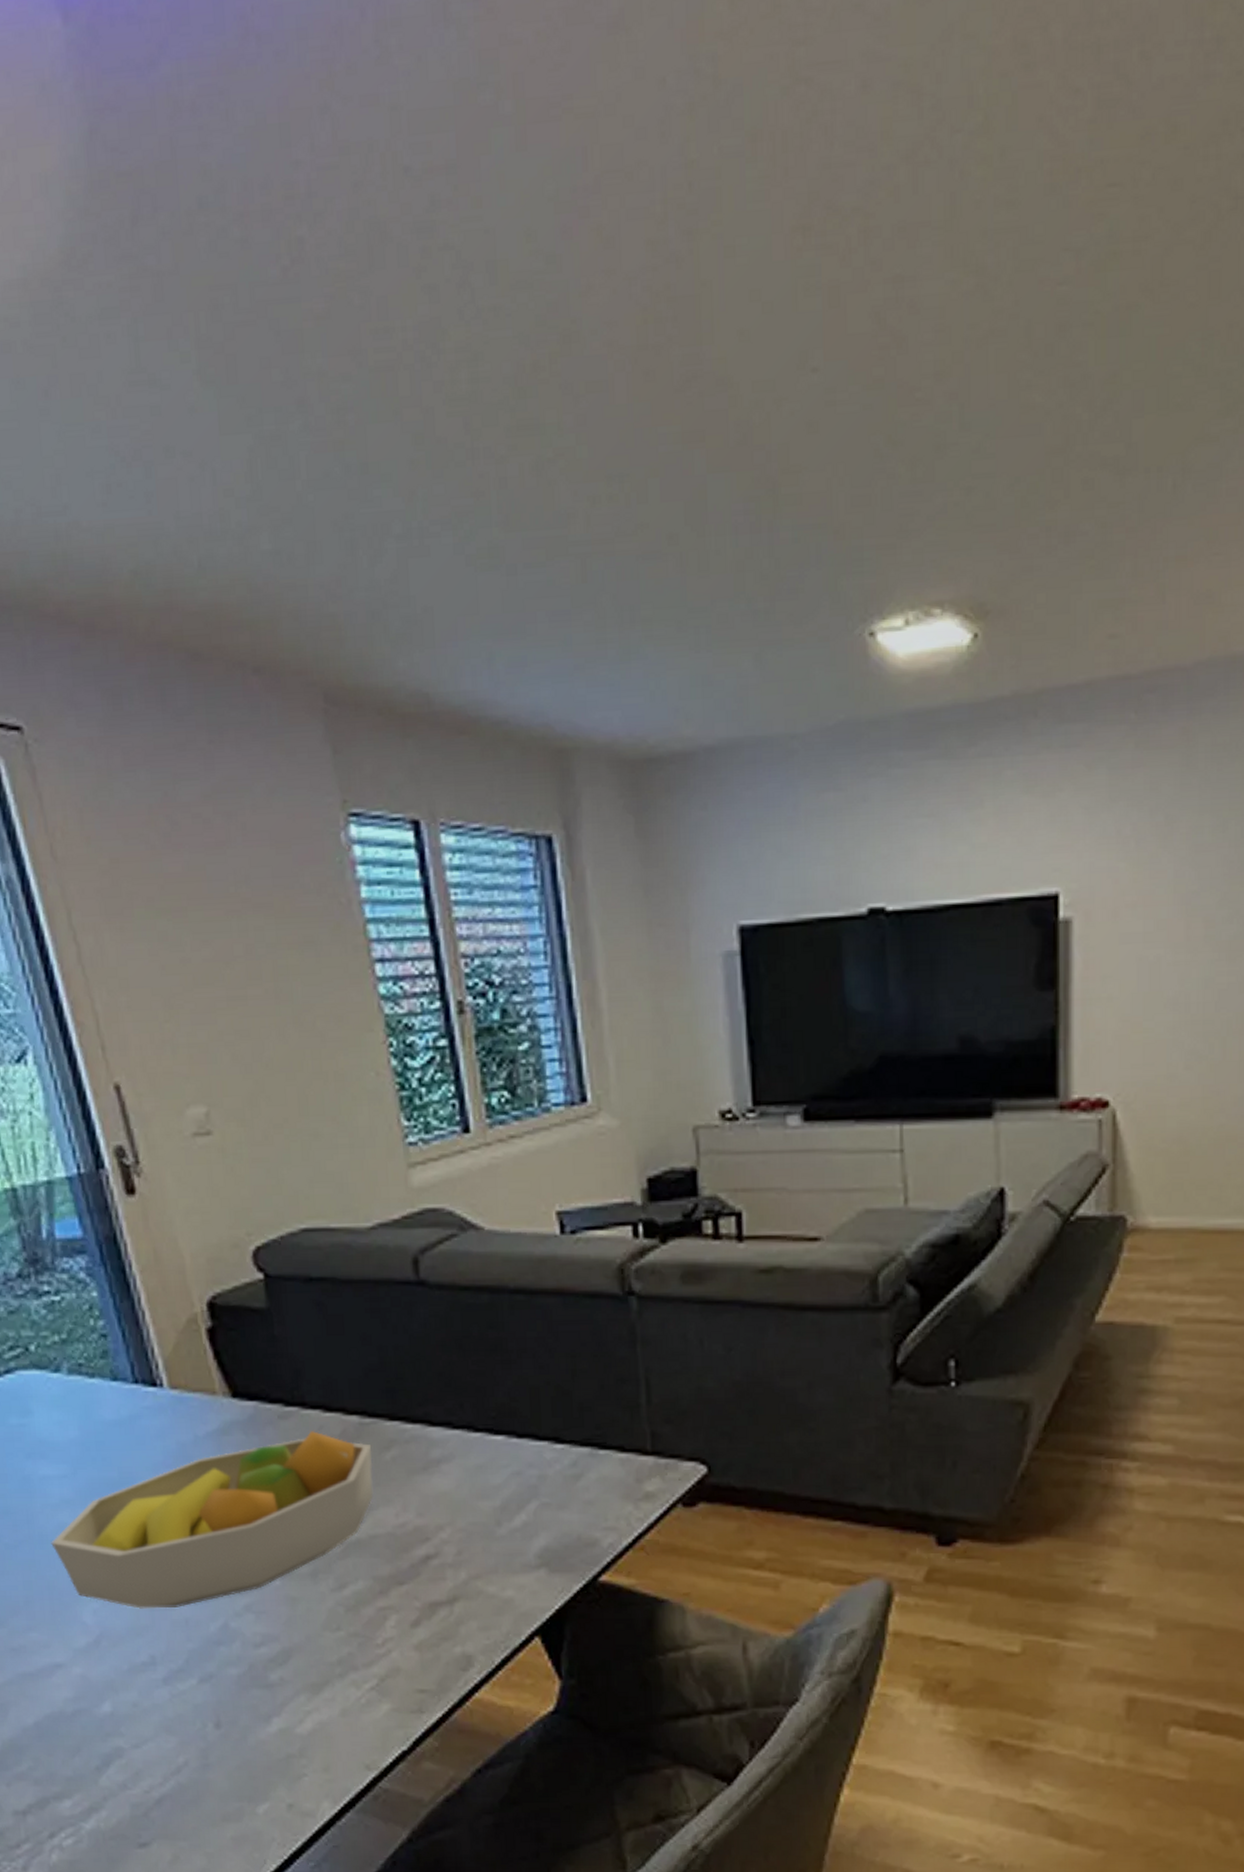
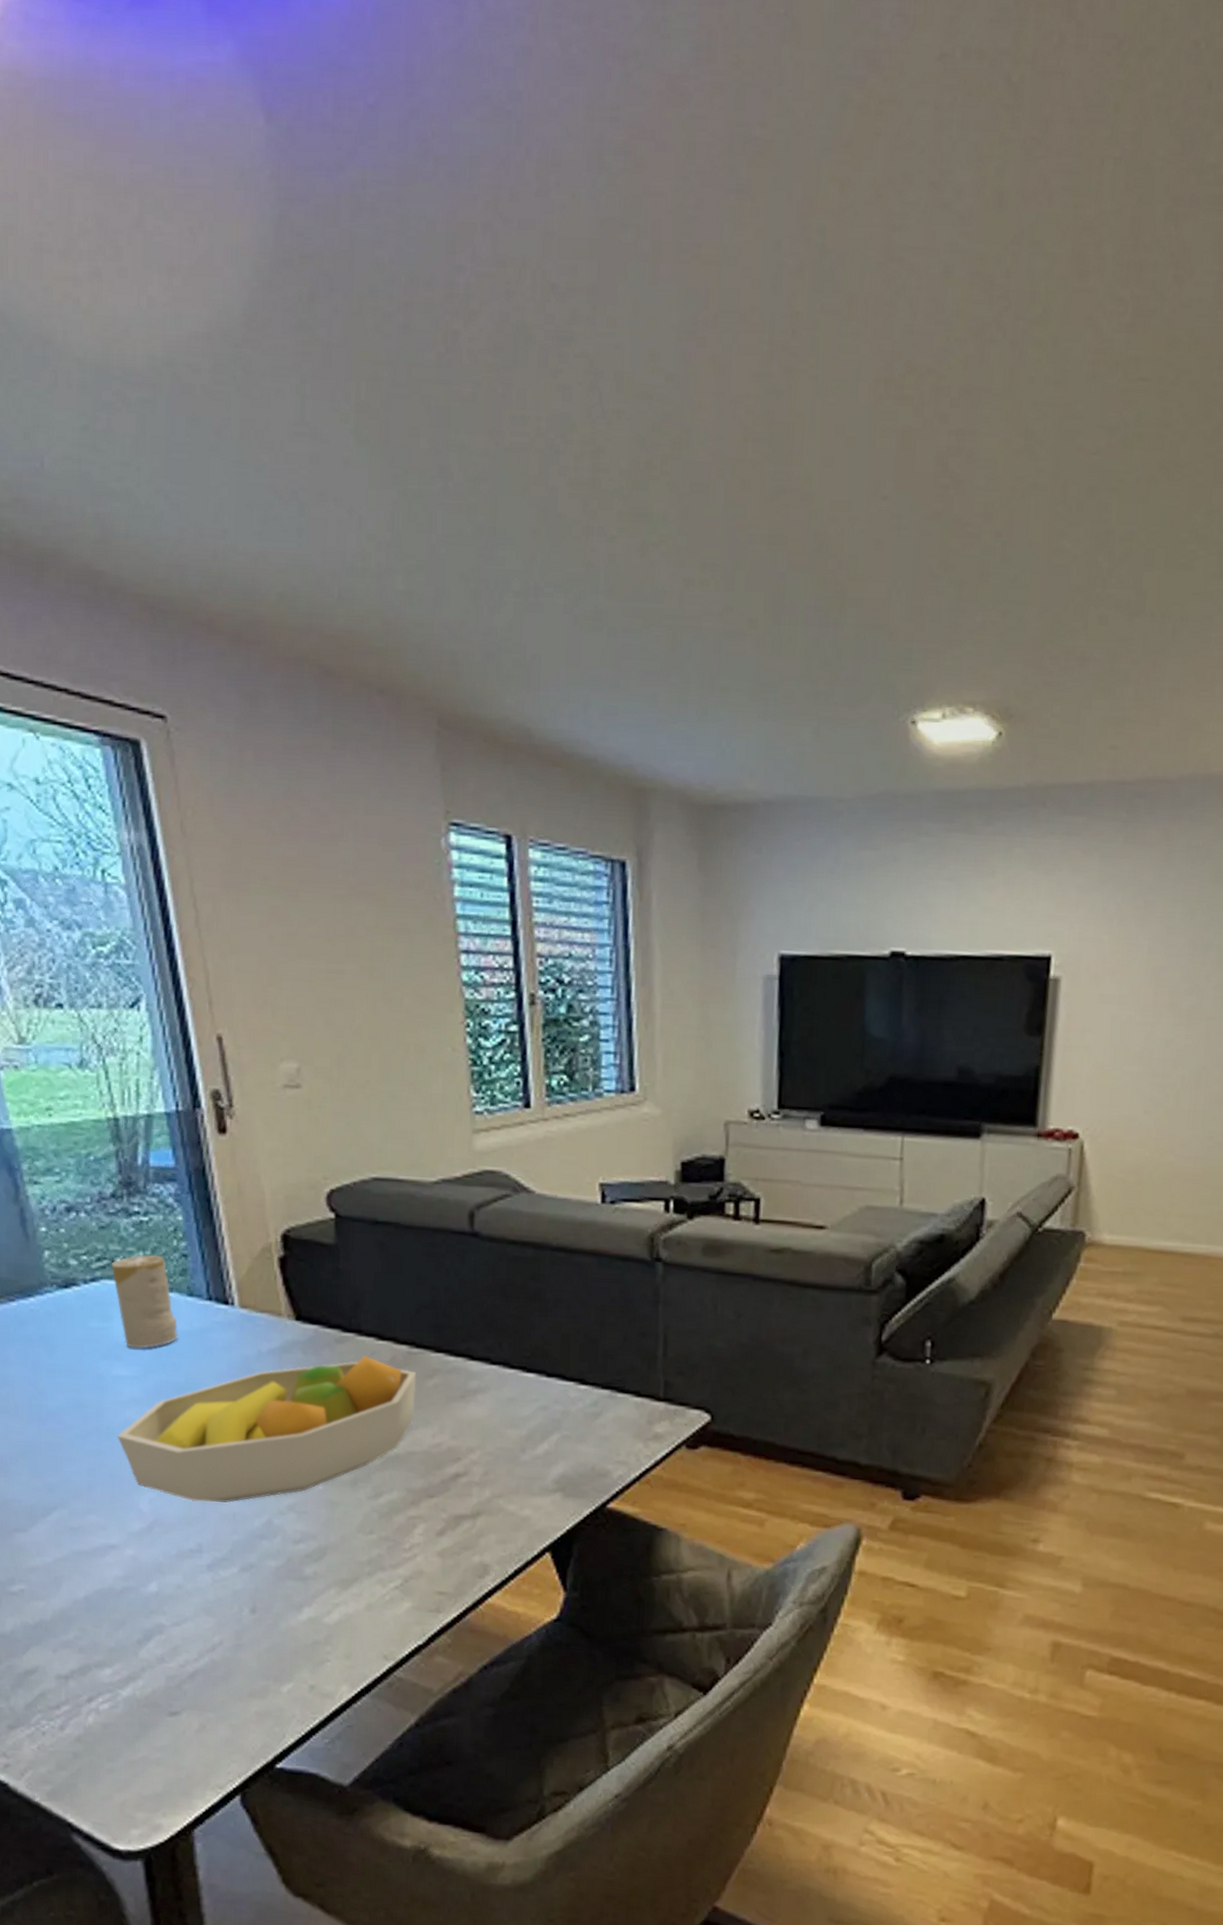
candle: none [25,1337,105,1444] -> present [111,1254,178,1349]

